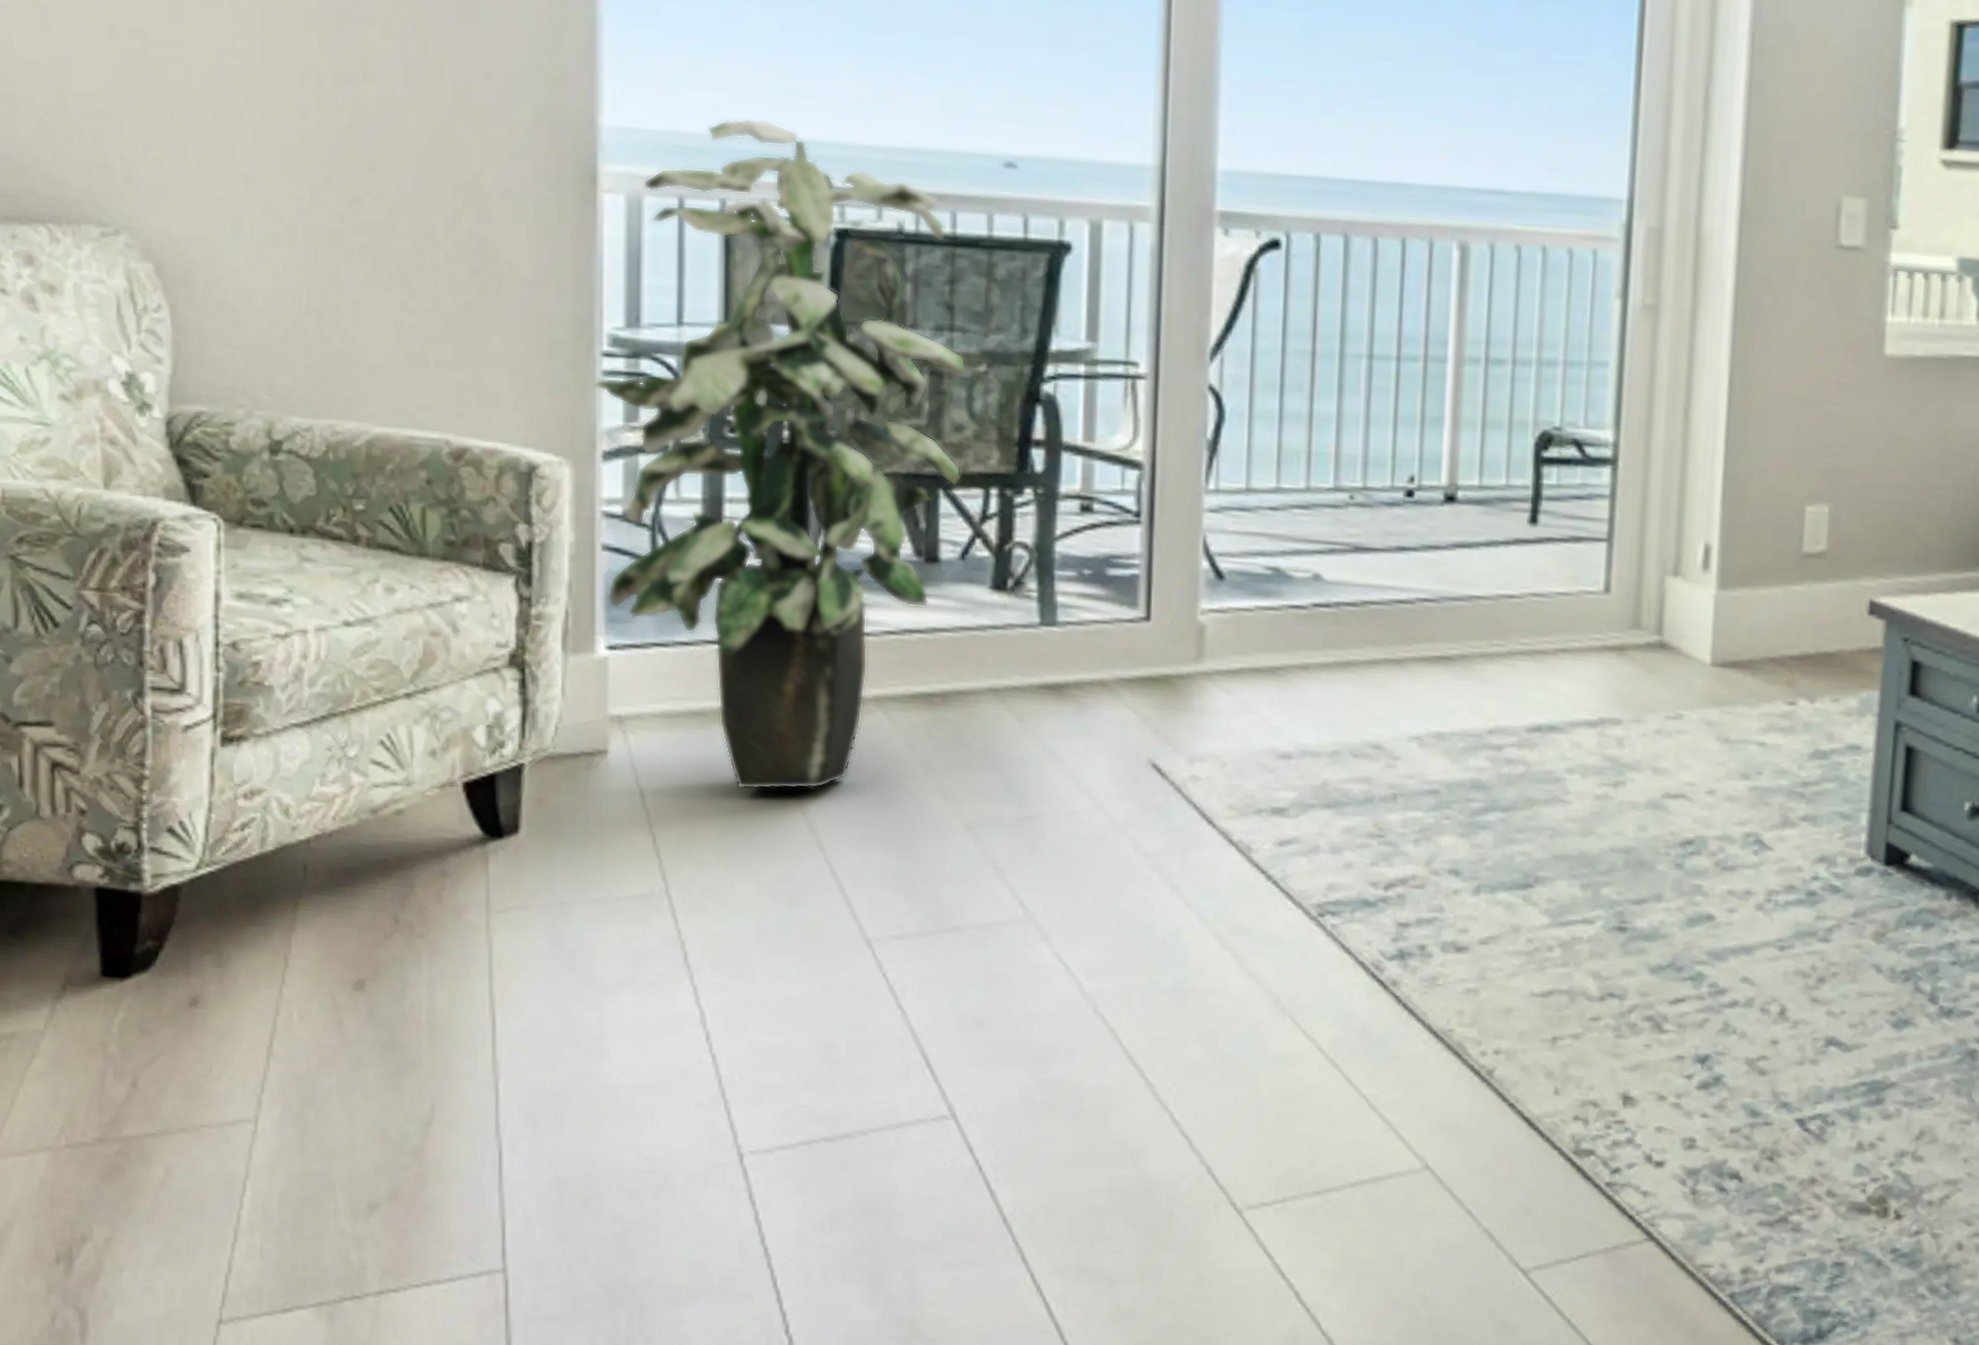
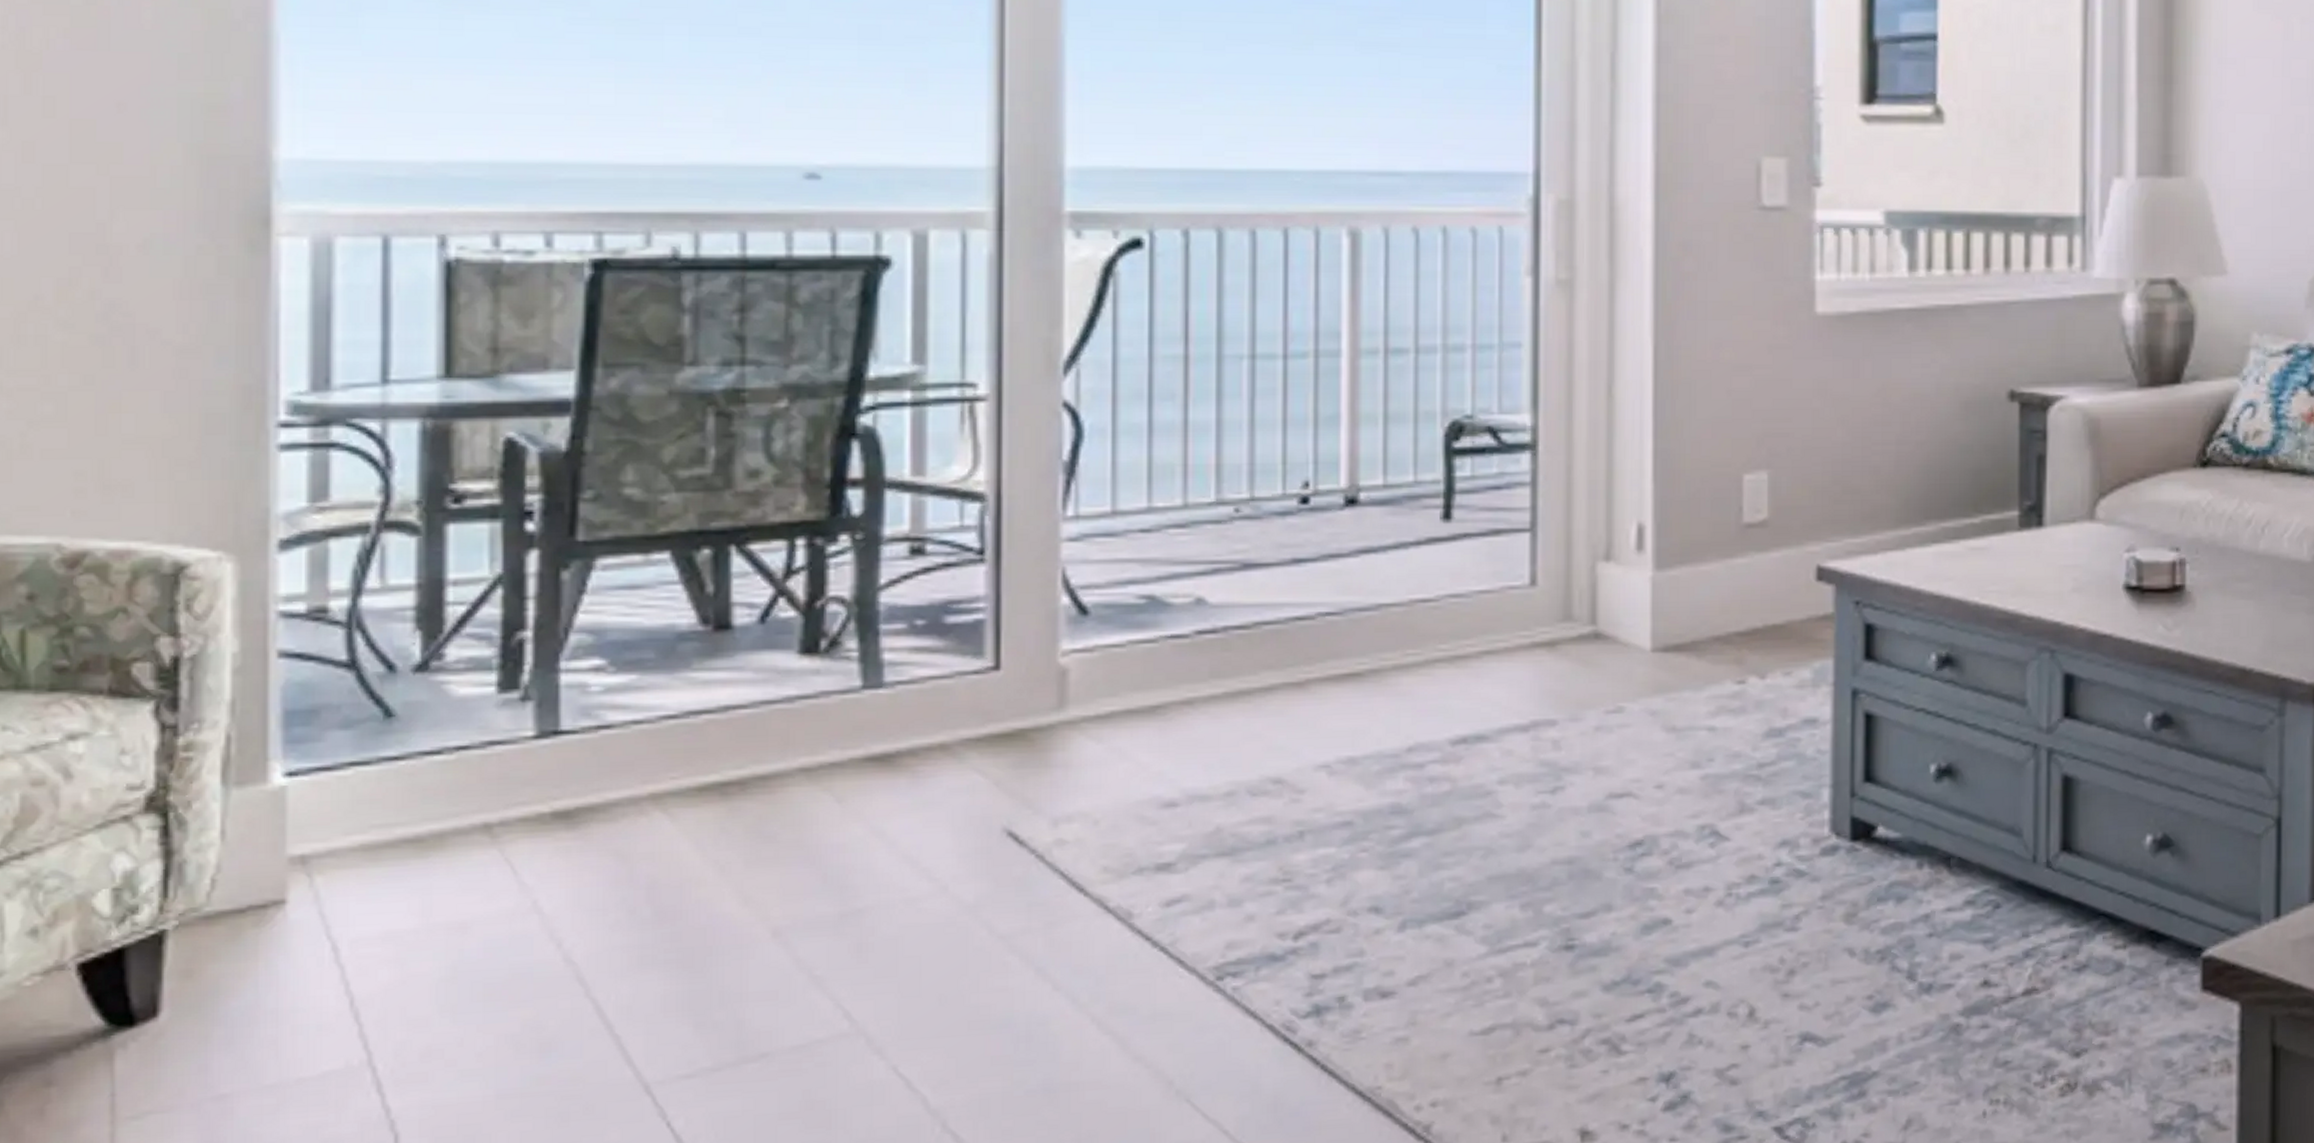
indoor plant: present [593,119,967,790] -> none [266,142,763,925]

